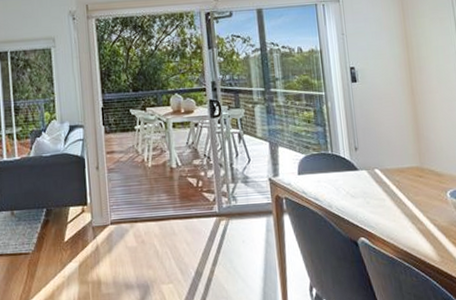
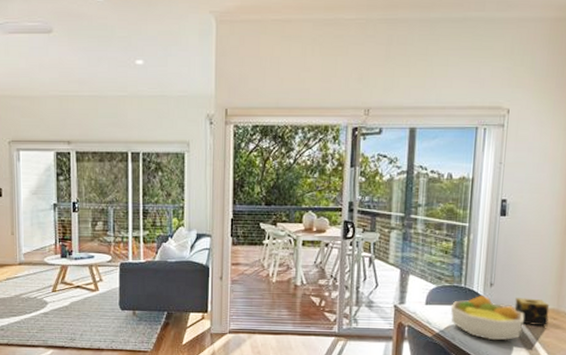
fruit bowl: none [322,159,393,205] -> present [450,294,524,341]
candle: none [380,158,416,185] -> present [514,298,550,327]

